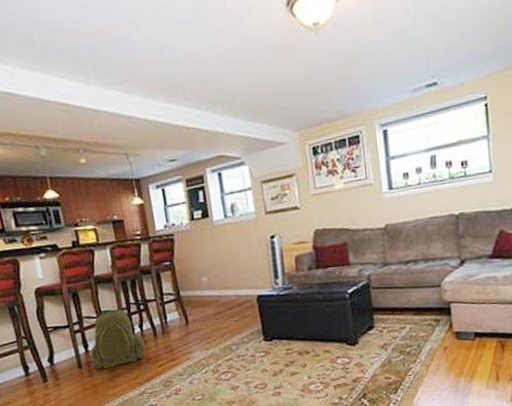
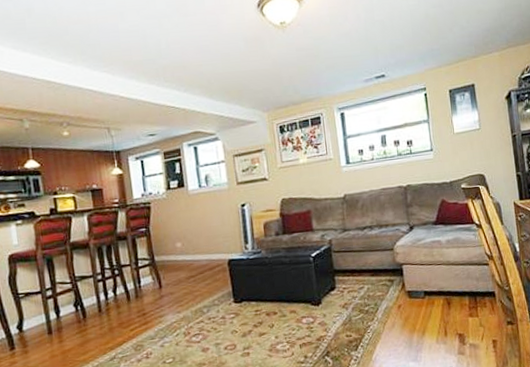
backpack: present [90,309,146,369] -> none [62,275,118,335]

